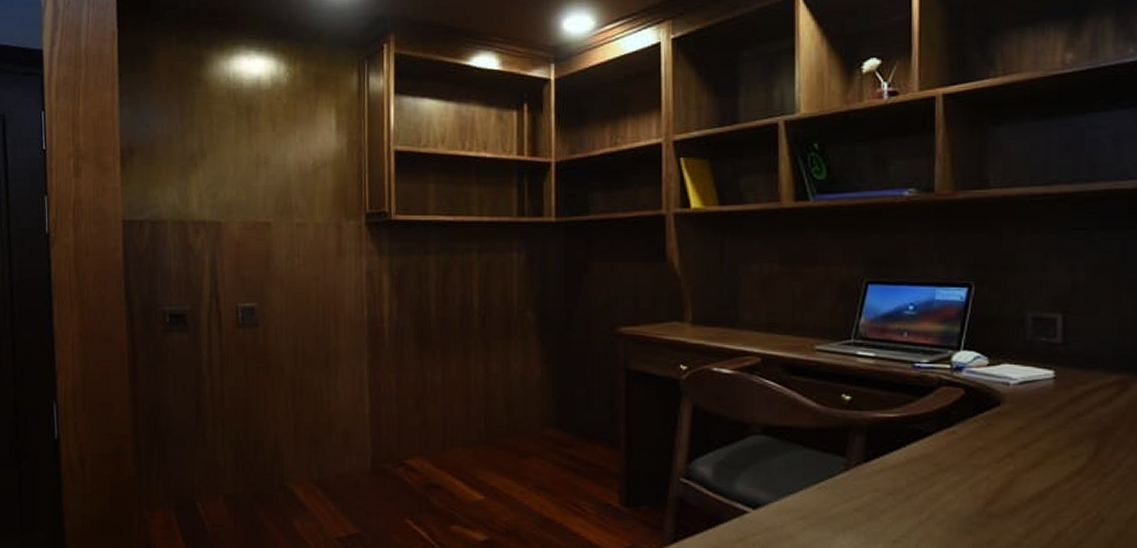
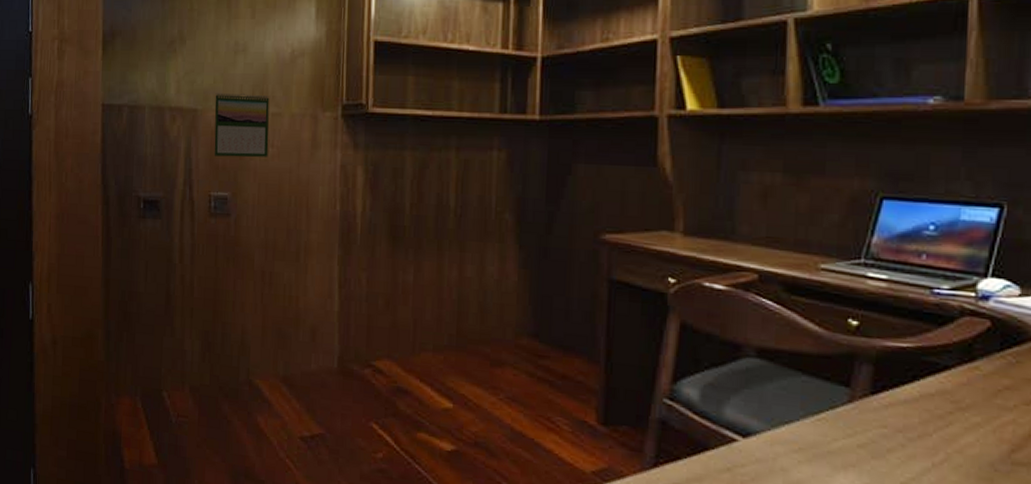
calendar: none [238,205,294,268] -> present [214,93,270,158]

